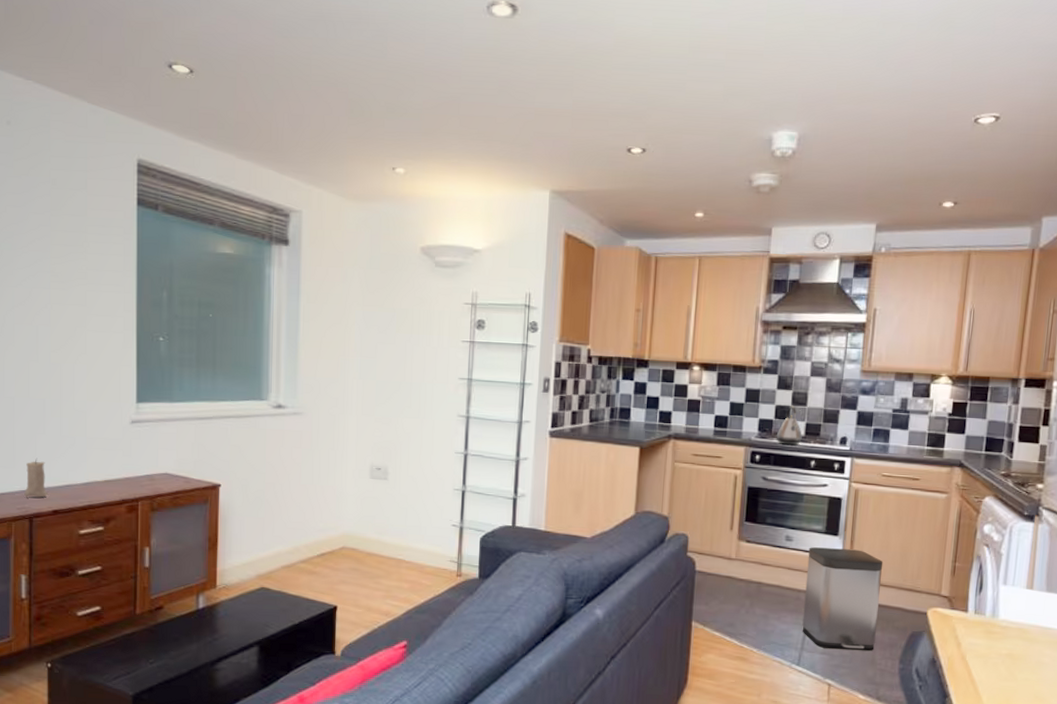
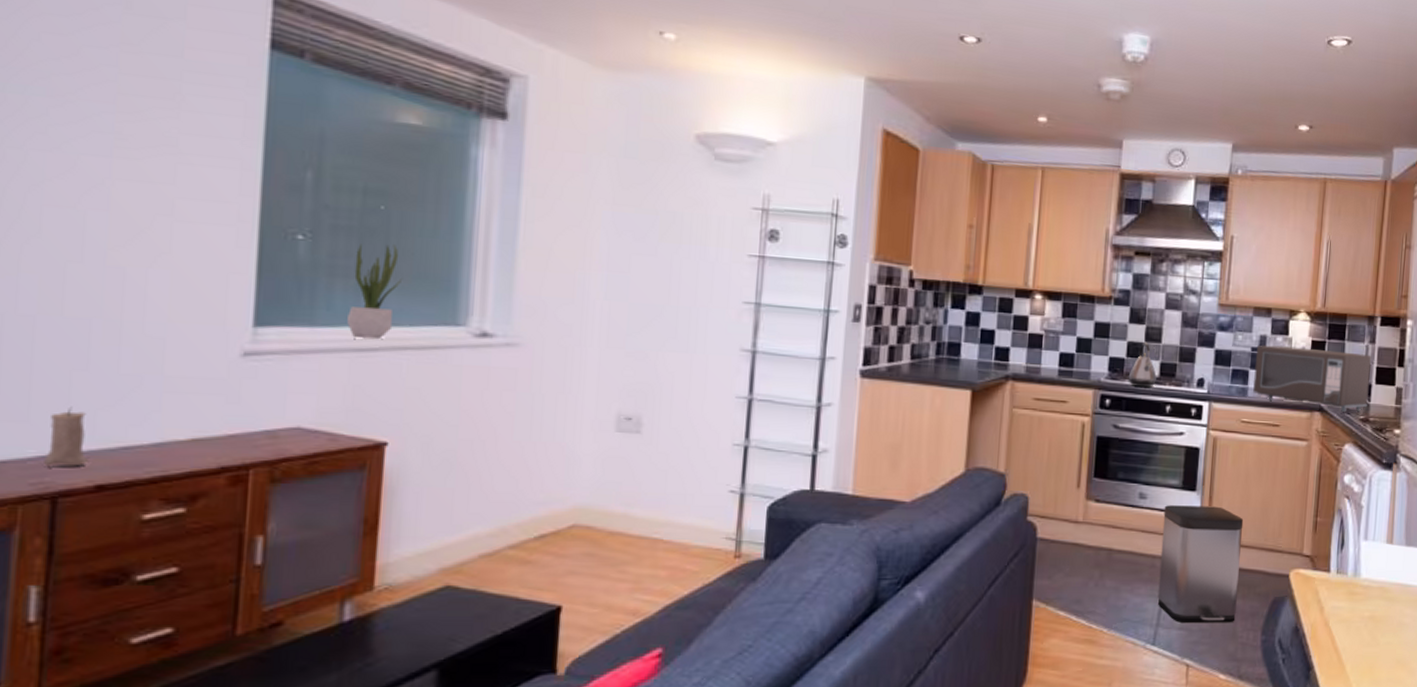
potted plant: none [193,342,225,411] -> present [347,244,401,340]
microwave: none [894,406,1015,467] -> present [1253,345,1372,412]

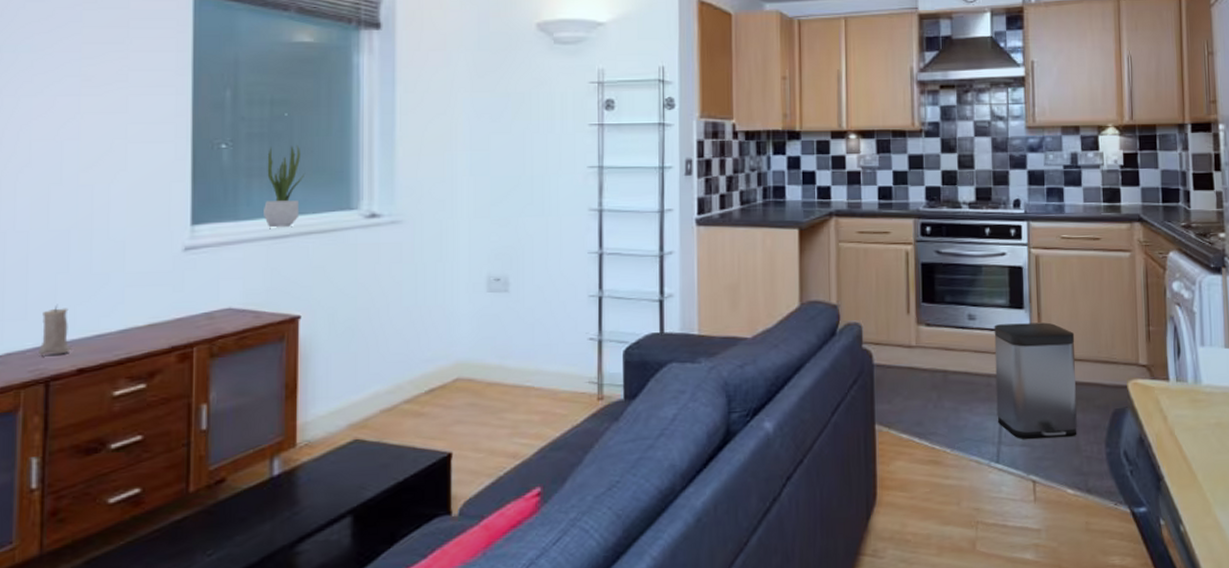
kettle: present [1128,341,1158,387] -> none [945,169,974,212]
microwave: present [1253,345,1372,412] -> none [1068,161,1188,220]

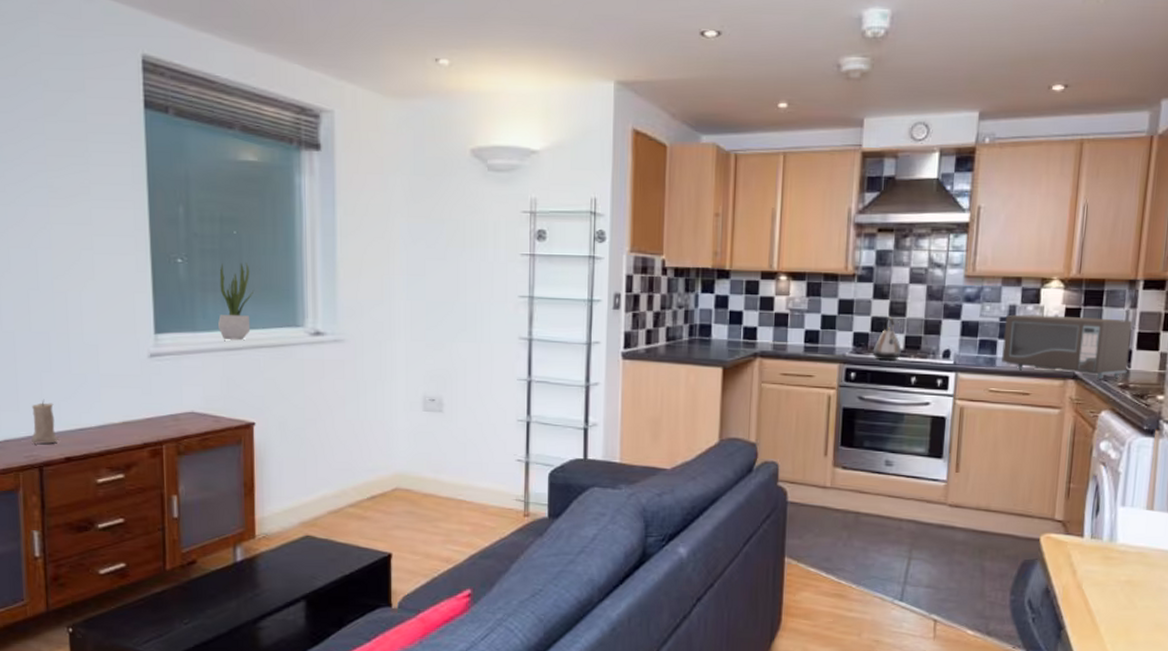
kettle: none [945,169,974,212] -> present [873,316,902,360]
pedal bin: present [994,322,1077,439] -> none [905,472,992,582]
microwave: none [1068,161,1188,220] -> present [1002,314,1133,379]

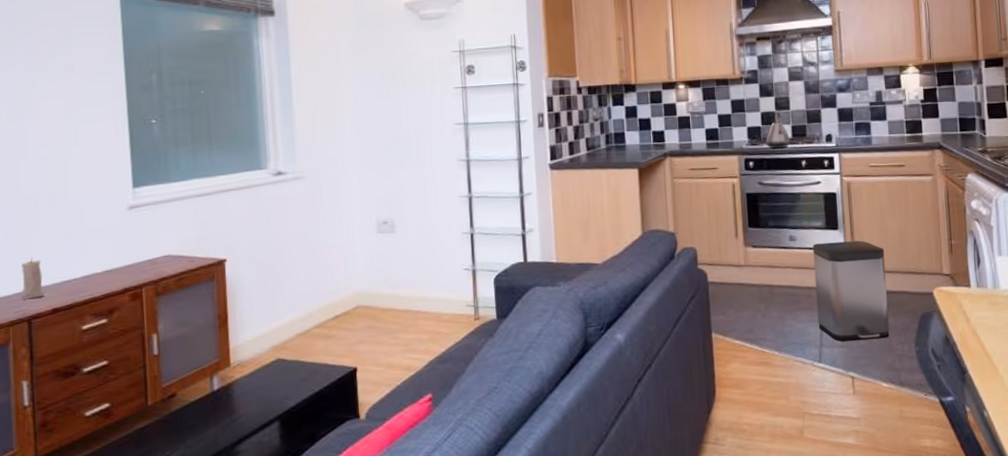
potted plant: present [218,262,254,341] -> none [190,117,221,188]
pedal bin: none [905,472,992,582] -> present [812,240,890,342]
microwave: present [1002,314,1133,379] -> none [874,94,984,147]

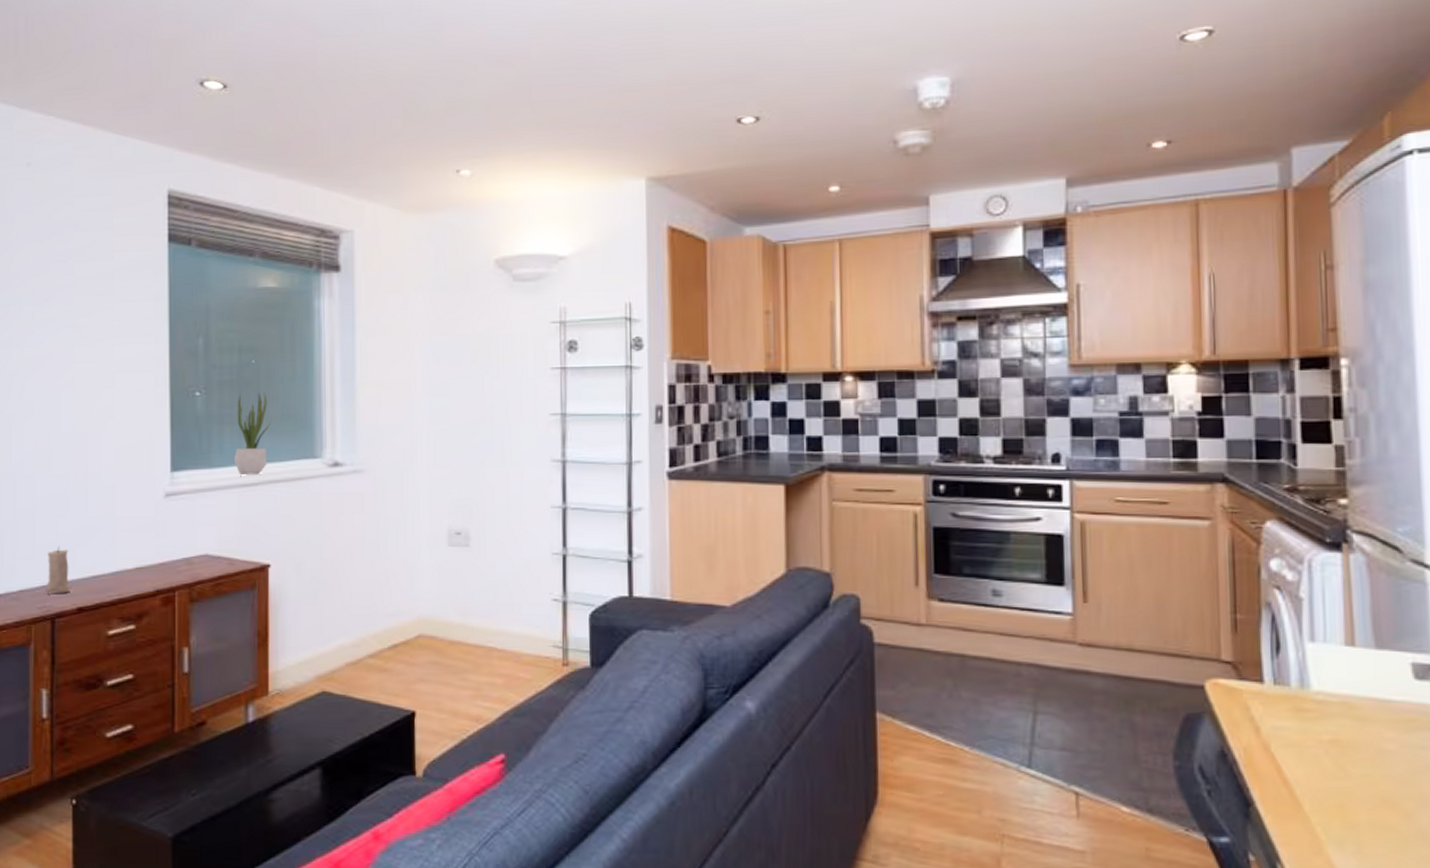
potted plant: none [190,117,221,188] -> present [235,392,271,476]
kettle: present [765,110,791,149] -> none [964,416,1001,468]
pedal bin: present [812,240,890,342] -> none [1025,603,1135,743]

